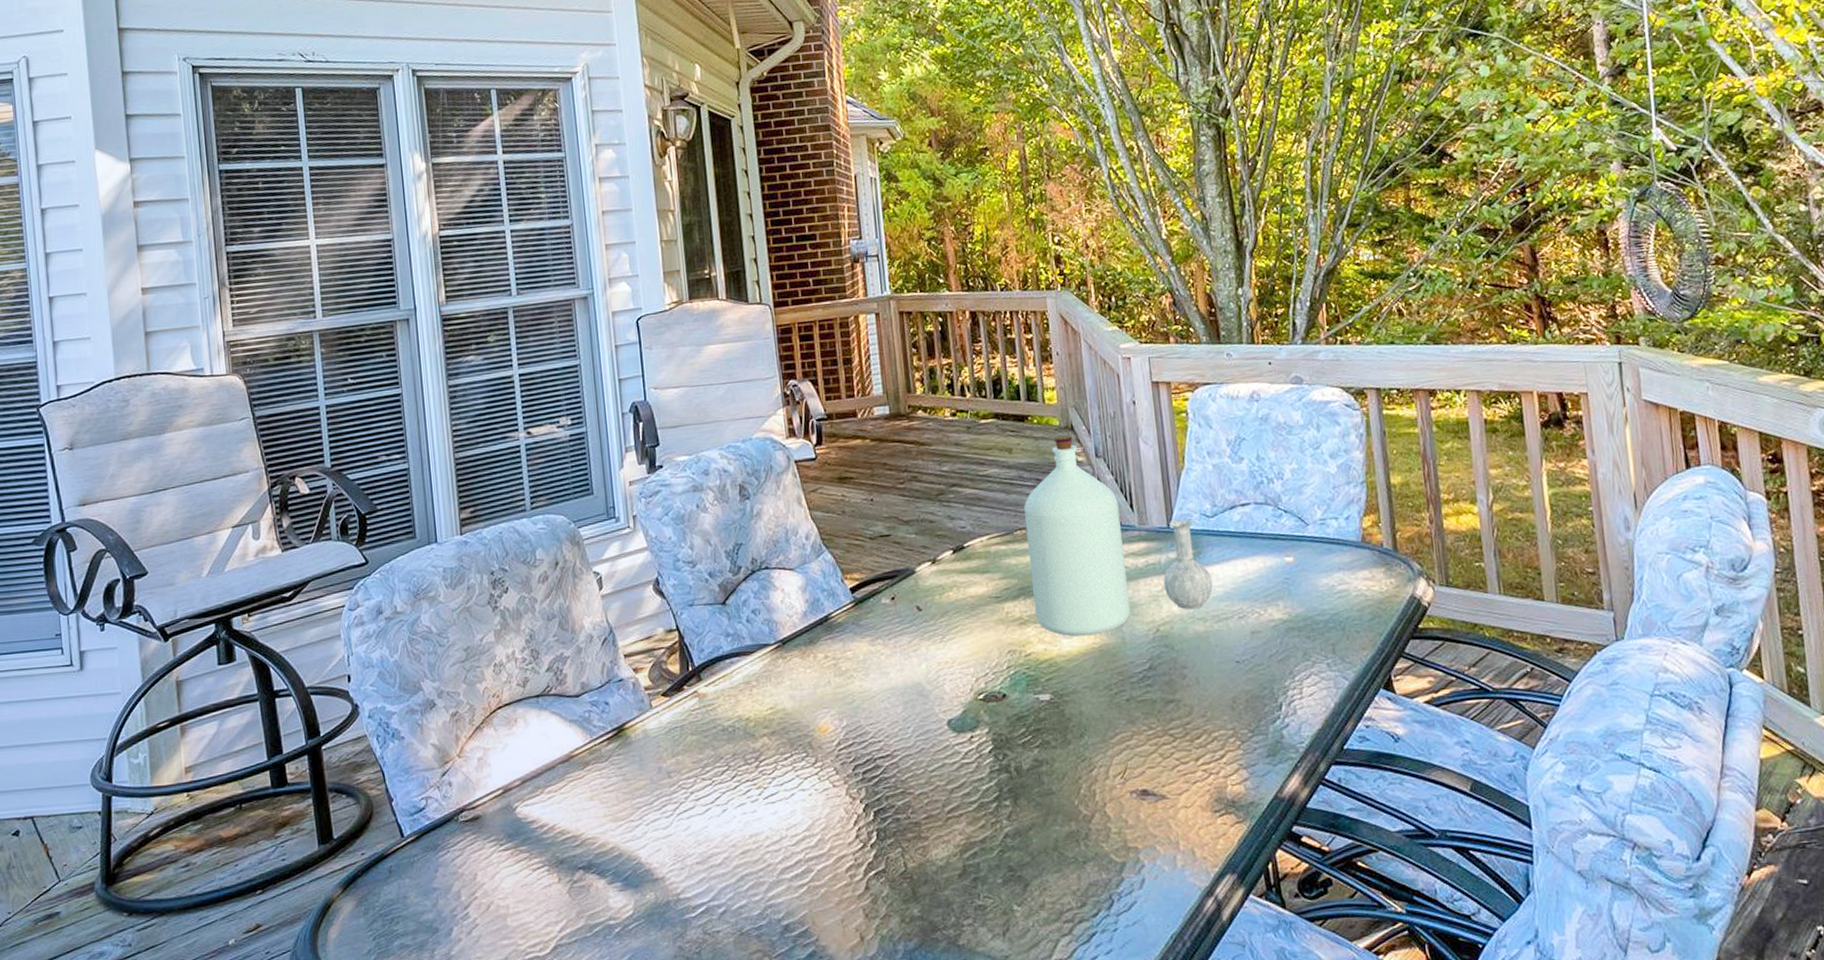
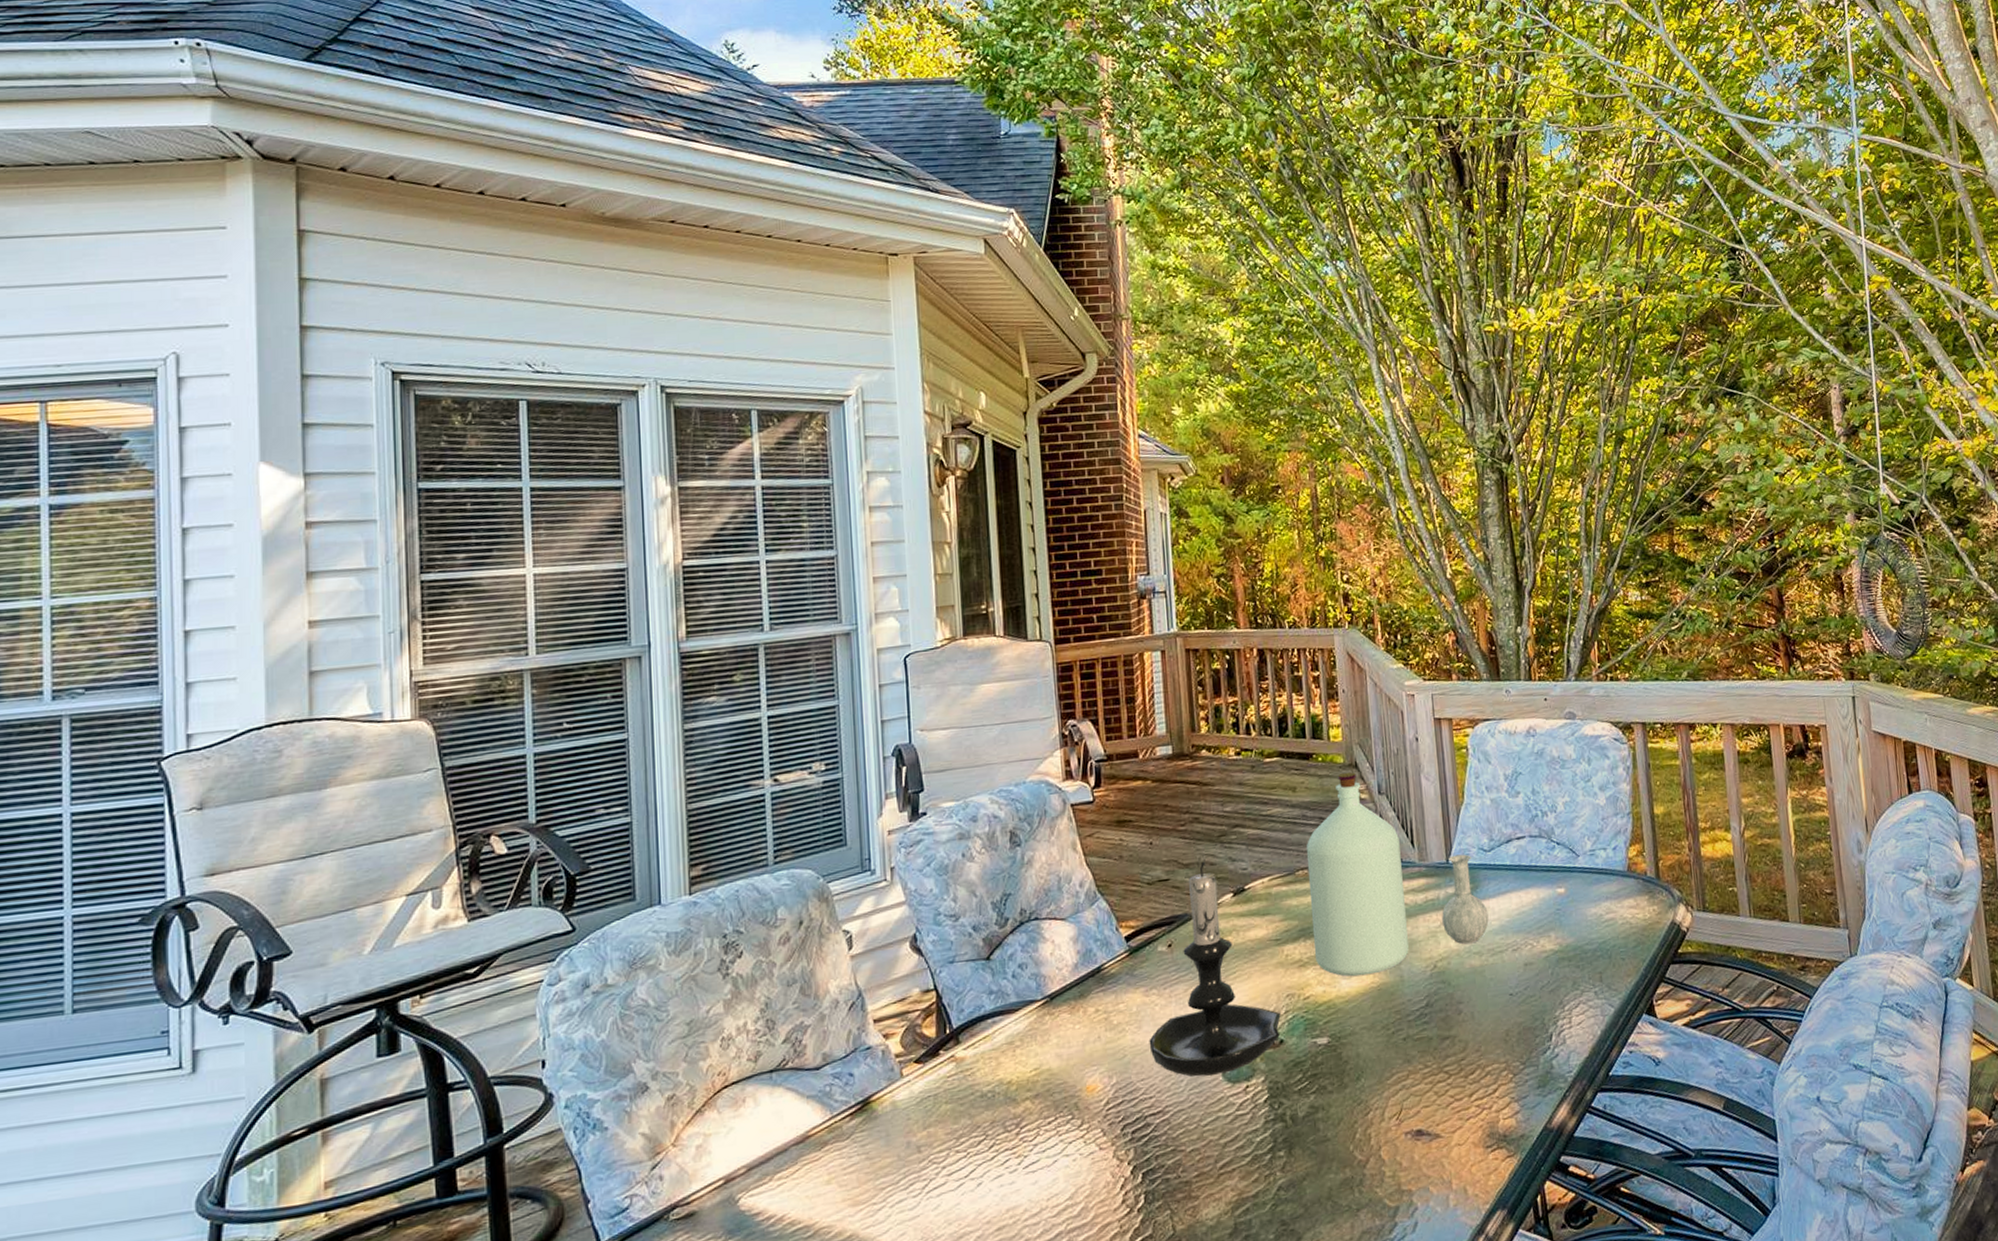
candle holder: none [876,518,1003,725] -> present [1149,861,1281,1077]

